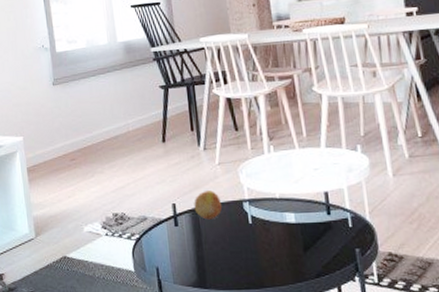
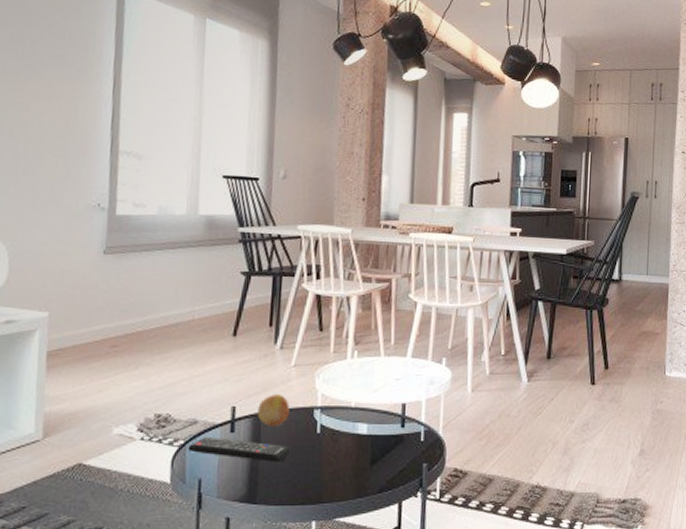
remote control: none [143,231,228,251] -> present [188,437,289,462]

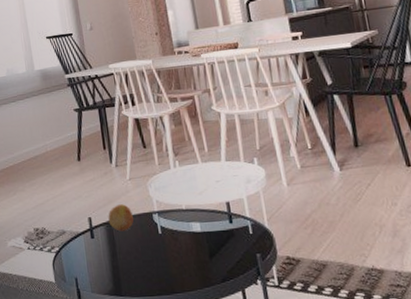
remote control: present [188,437,289,462] -> none [62,243,140,261]

